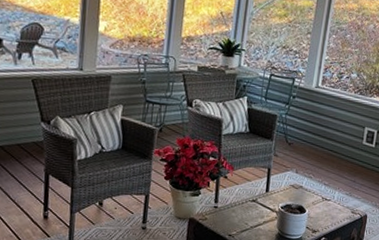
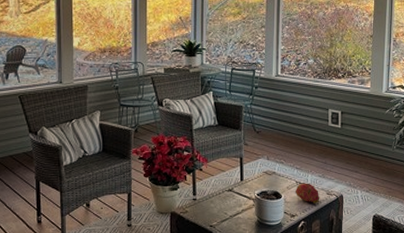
fruit: none [319,199,344,221] -> present [295,183,320,203]

